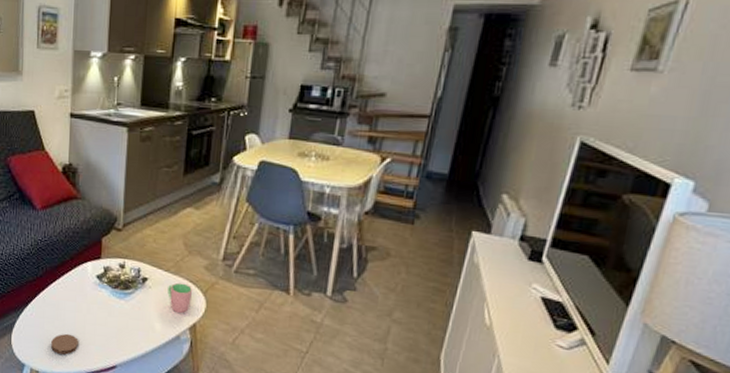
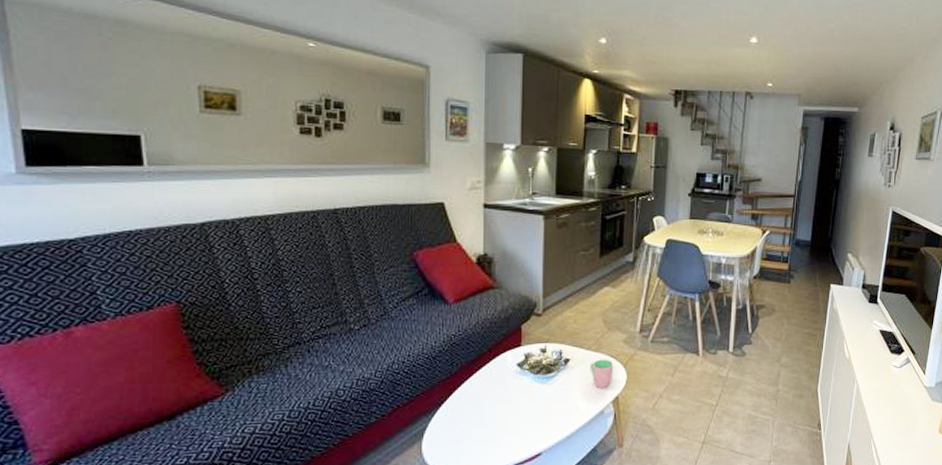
coaster: present [51,333,79,355] -> none [469,429,500,453]

